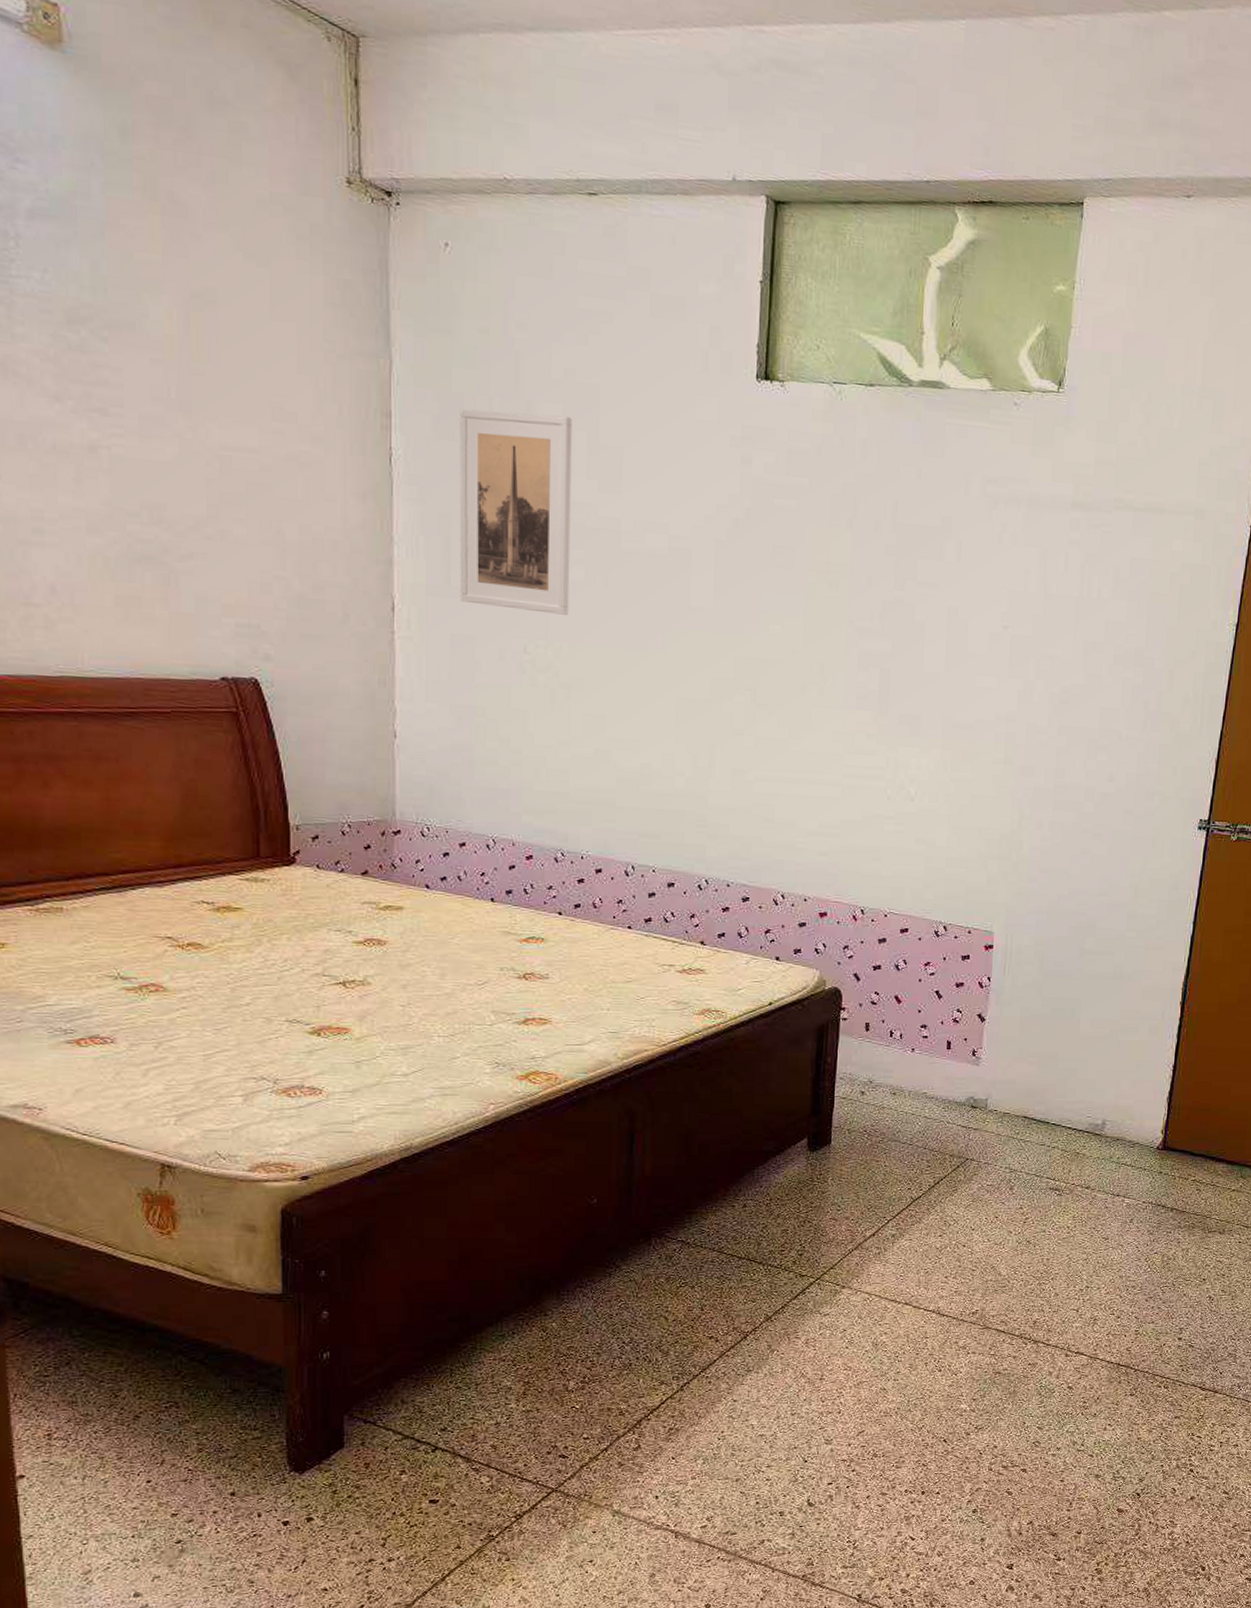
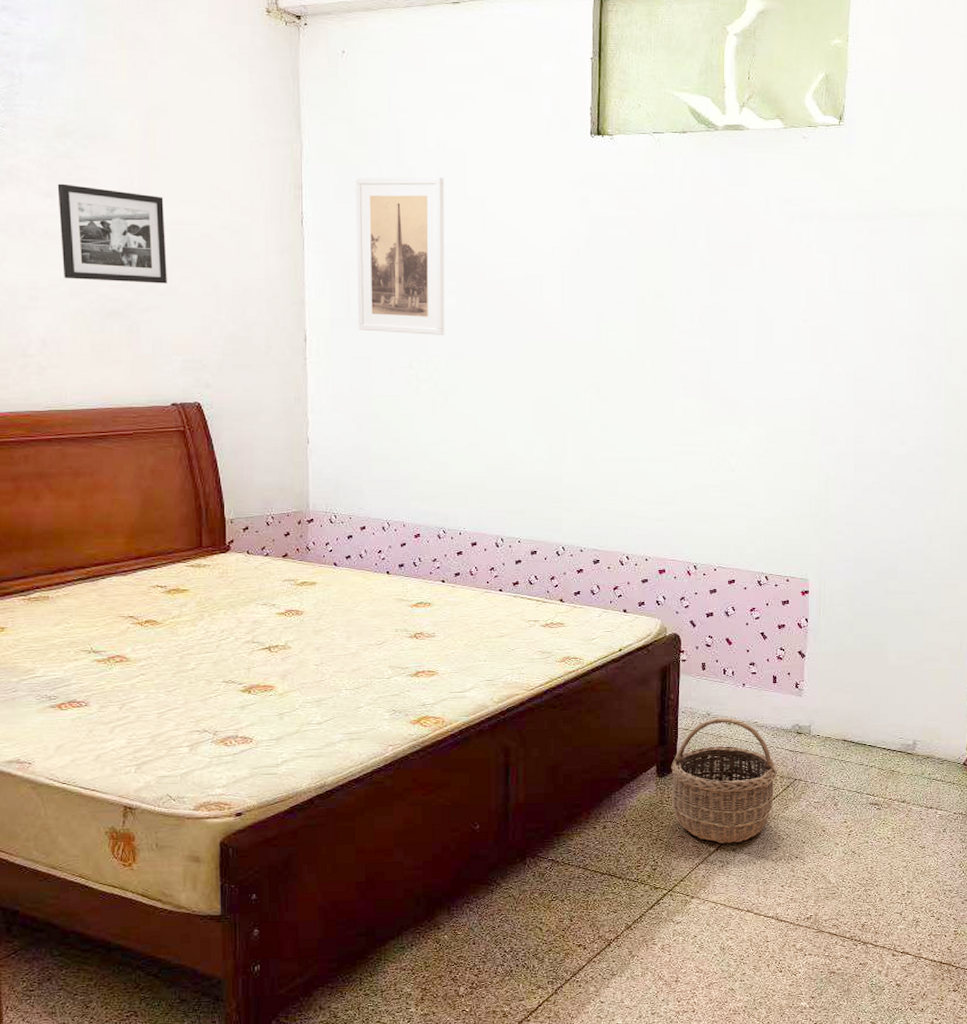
picture frame: none [68,384,215,525] -> present [57,183,167,284]
wicker basket: none [824,1086,947,1228] -> present [671,718,777,844]

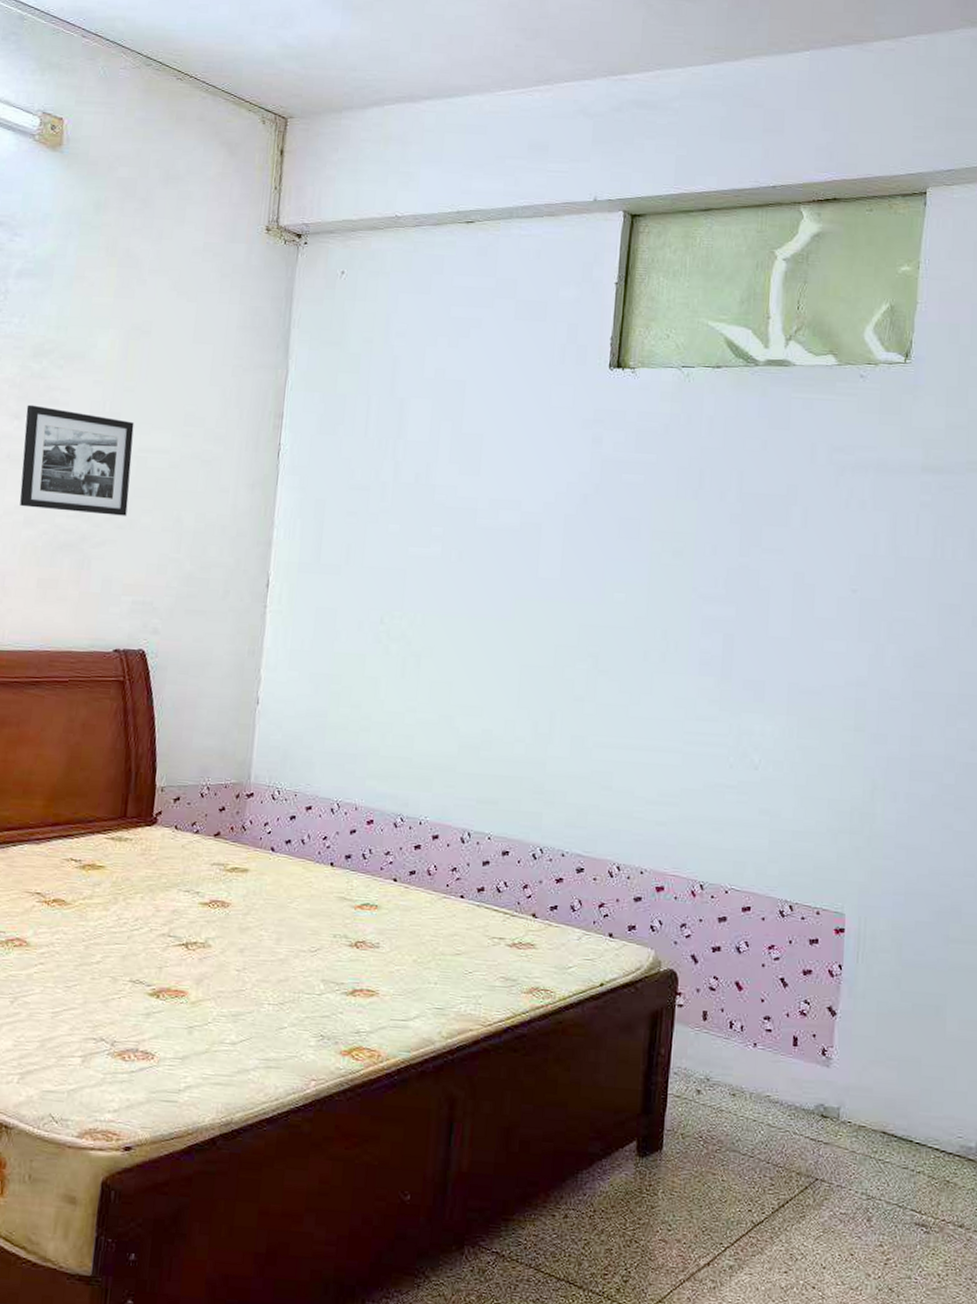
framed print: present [355,177,445,335] -> none [327,407,439,588]
wicker basket: present [671,718,777,844] -> none [654,1085,793,1258]

